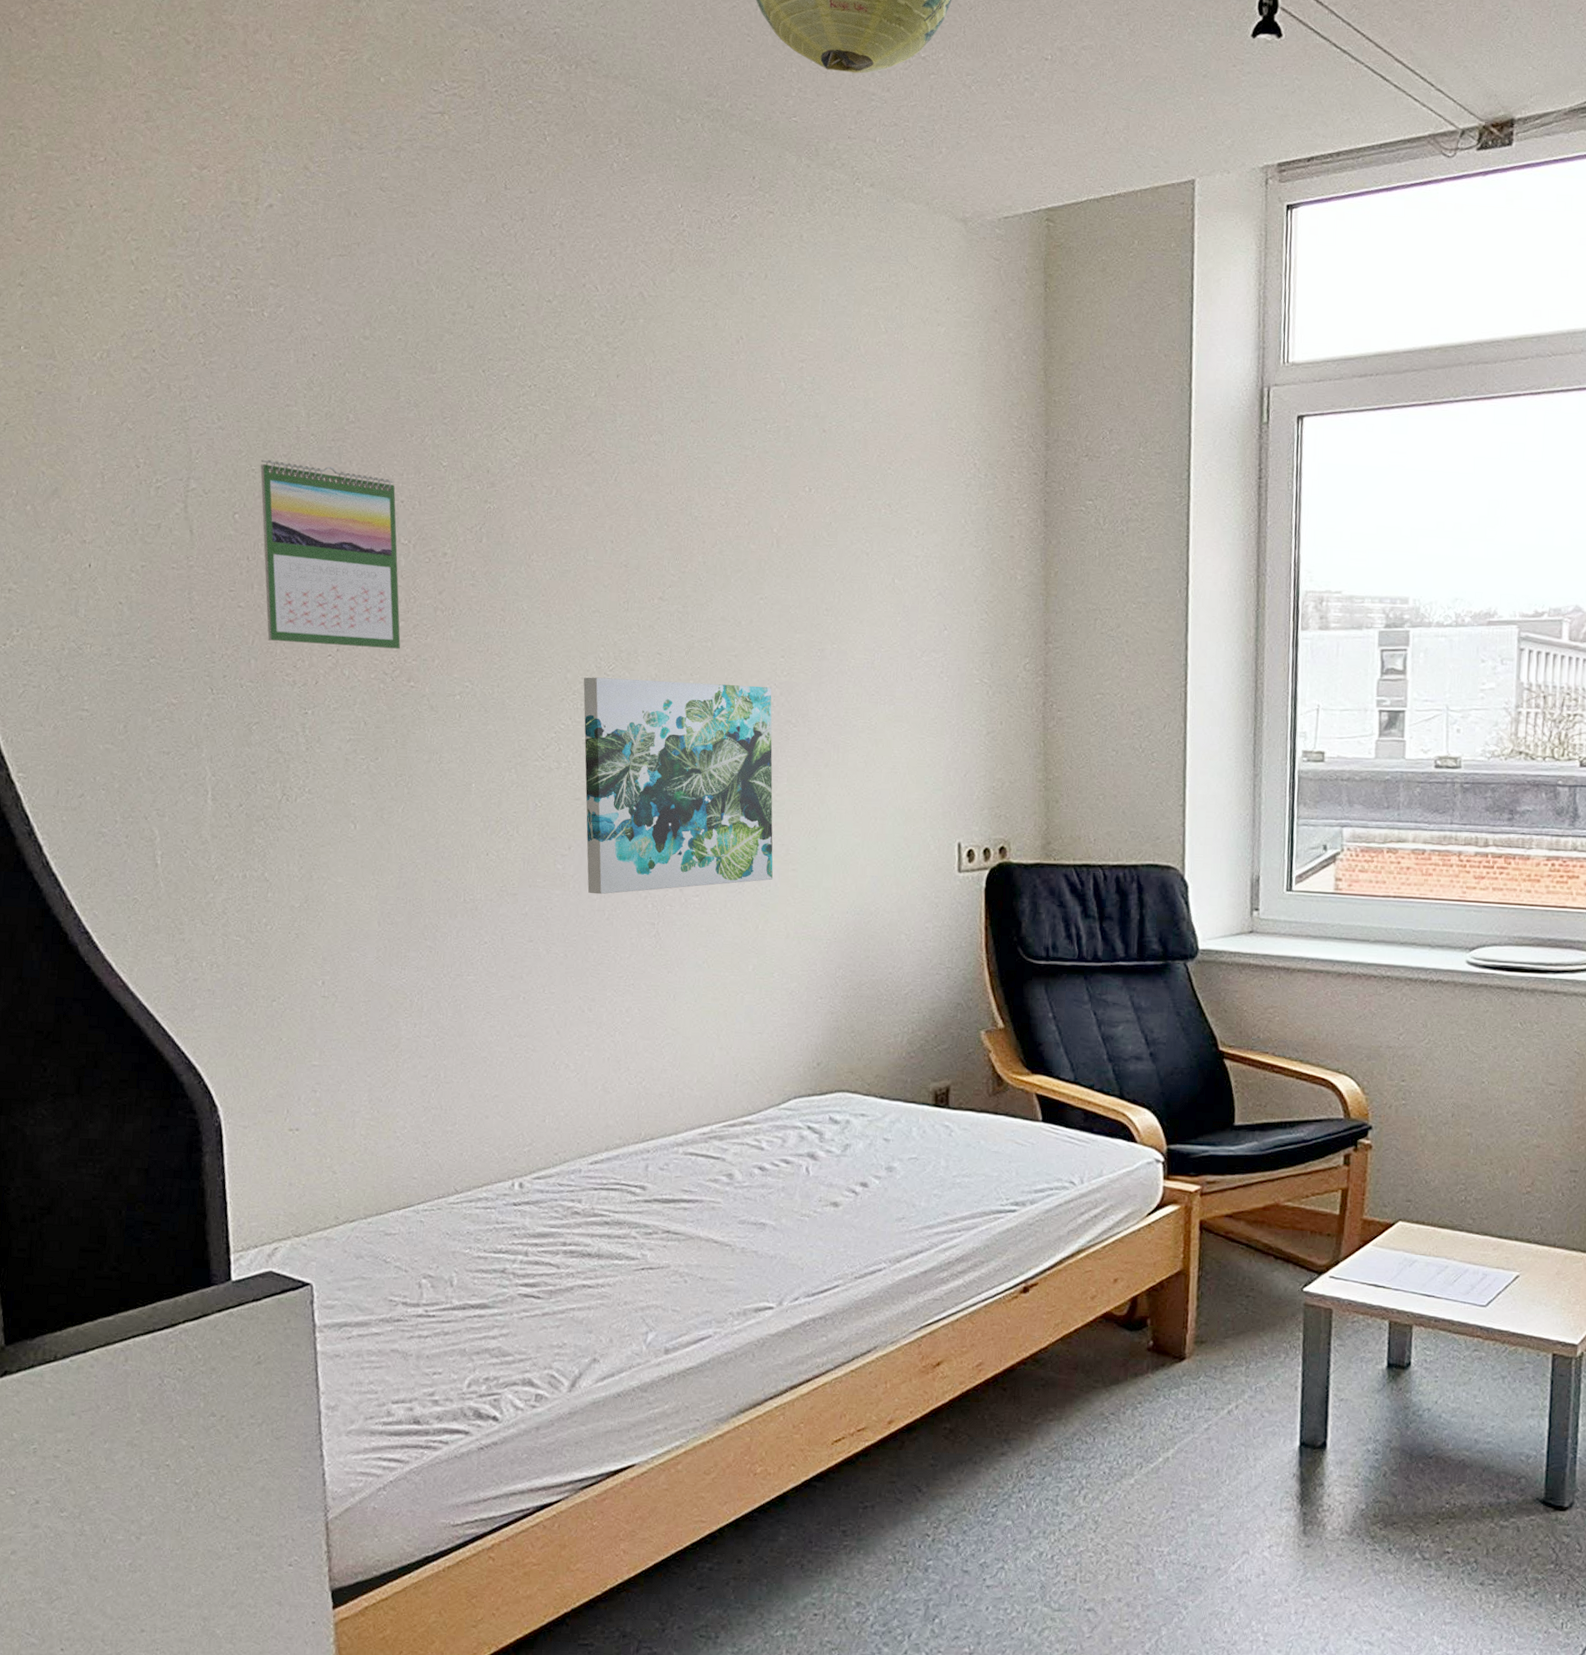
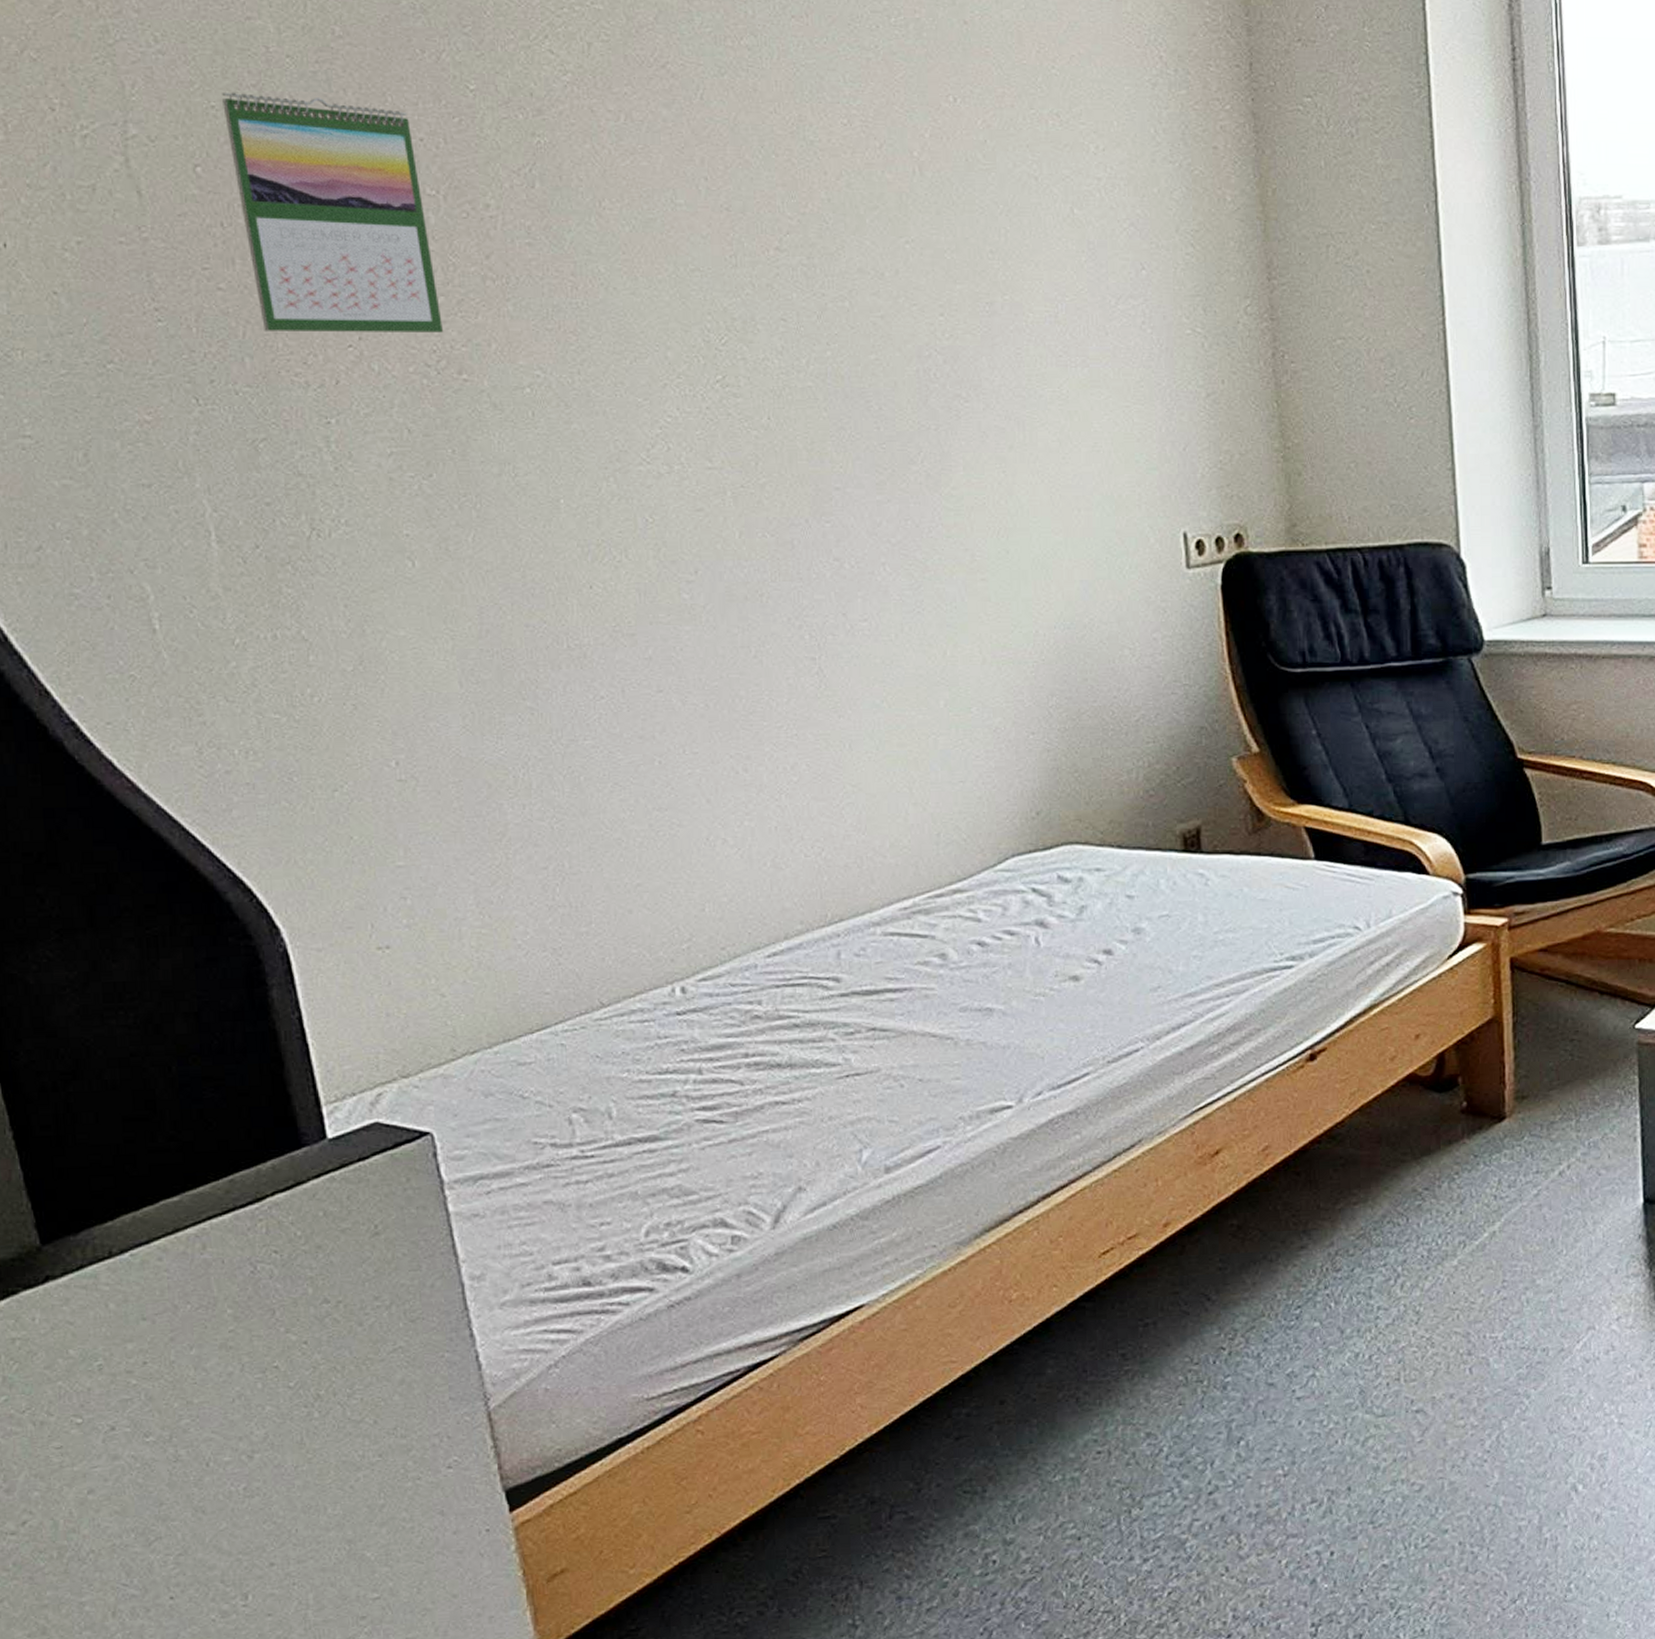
wall art: present [583,677,773,895] -> none [689,353,959,627]

